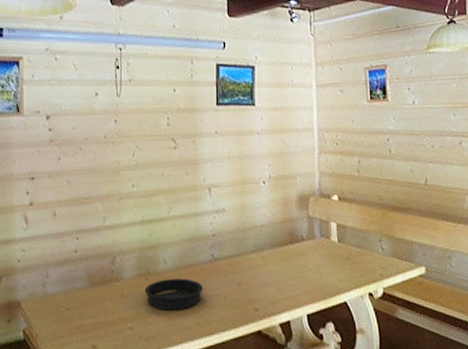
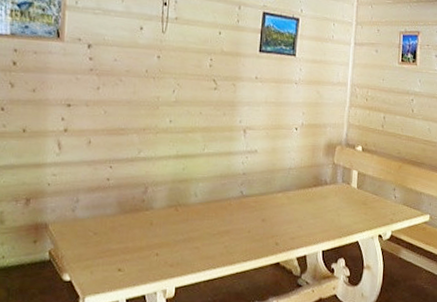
baking pan: present [144,278,203,311] -> none [173,211,229,241]

